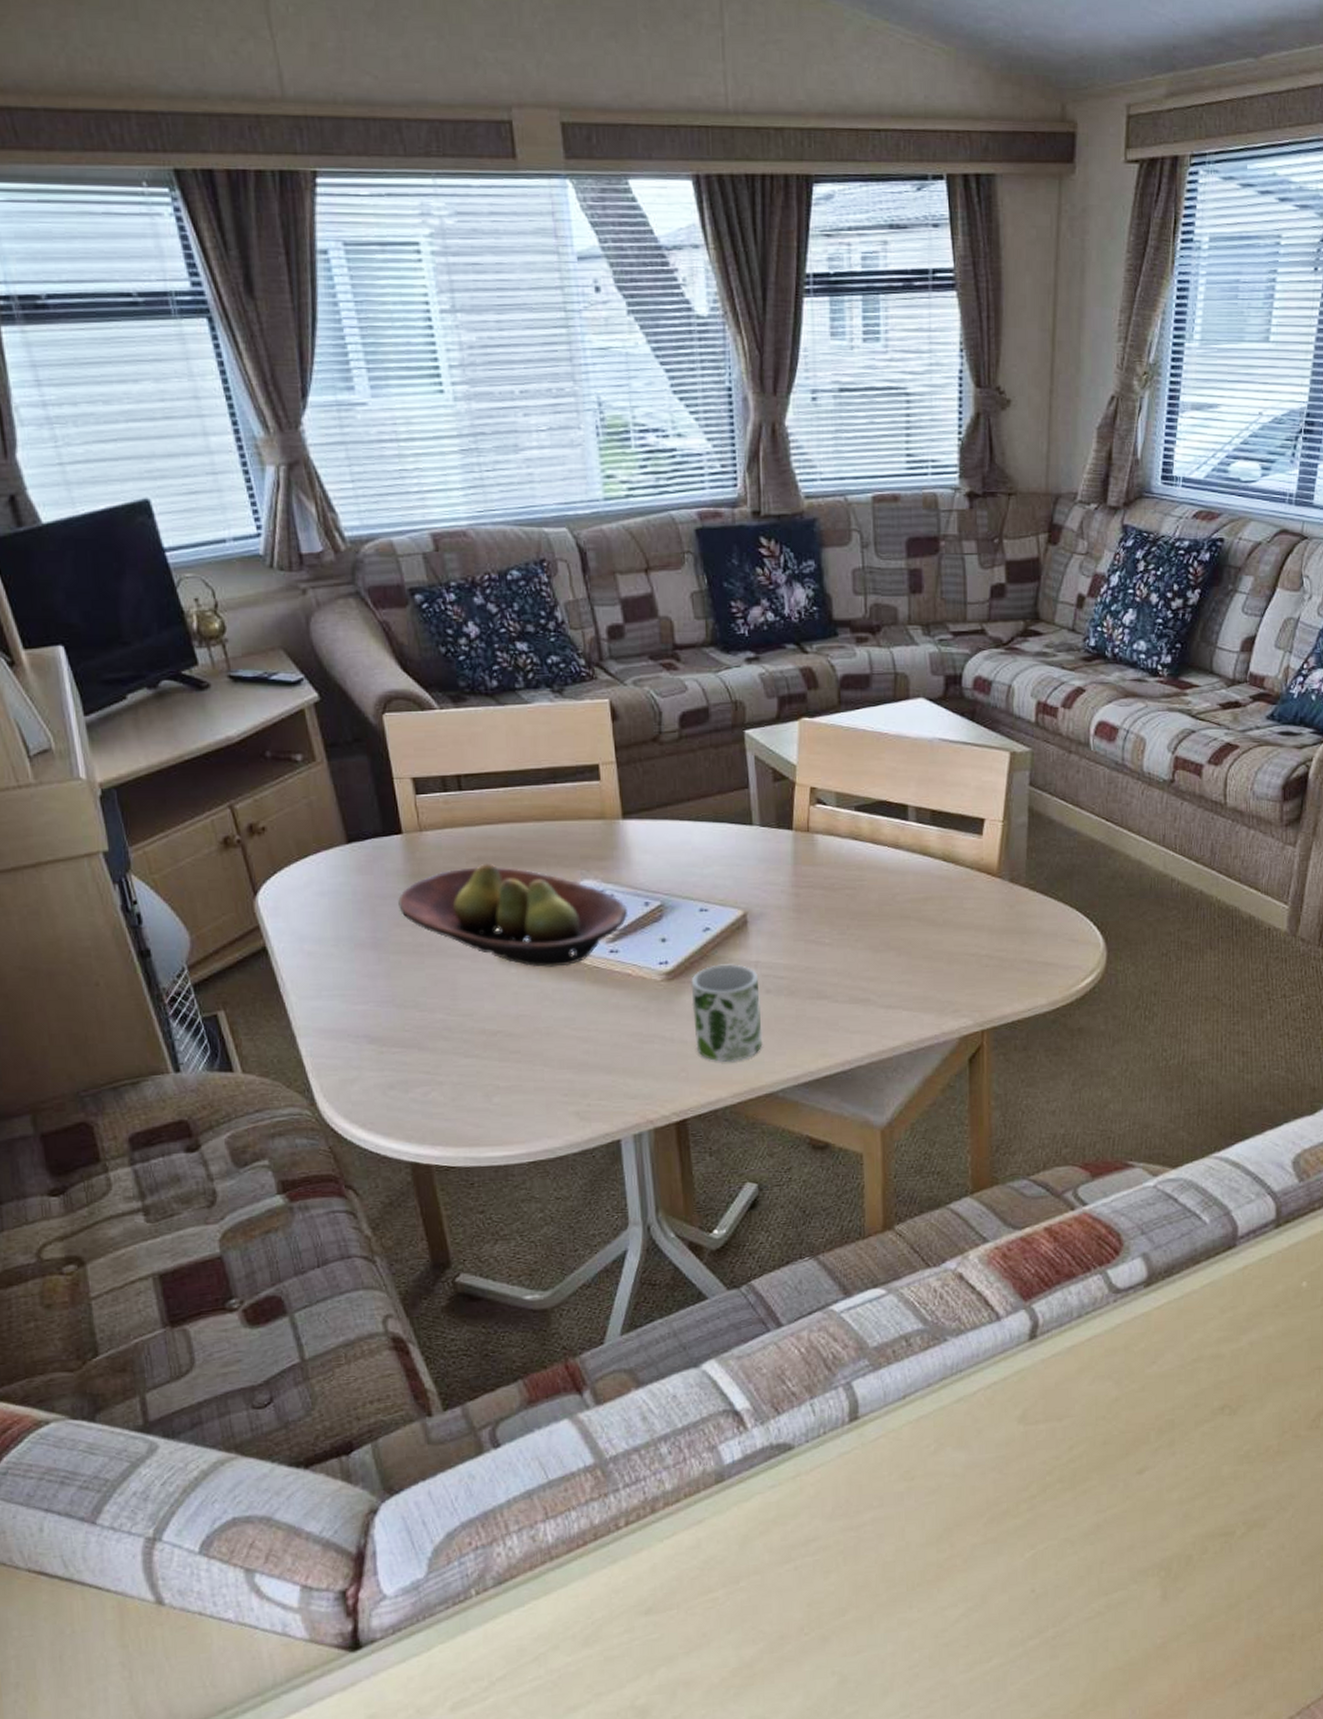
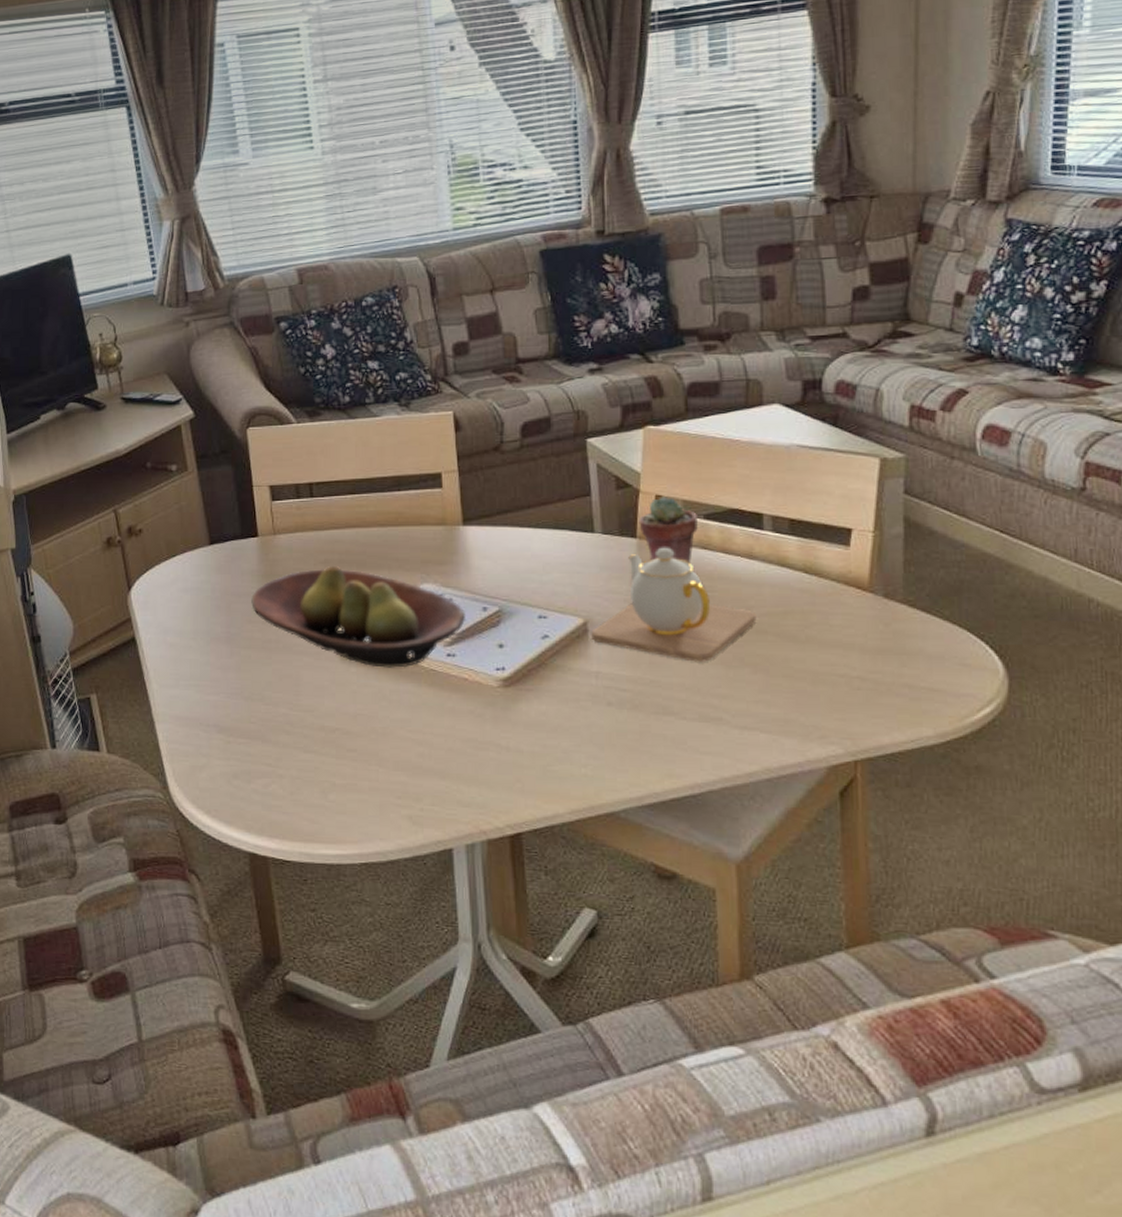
mug: present [691,964,763,1062] -> none [528,673,603,776]
teapot: none [750,838,901,948] -> present [591,547,757,662]
potted succulent: none [795,789,849,854] -> present [639,497,698,564]

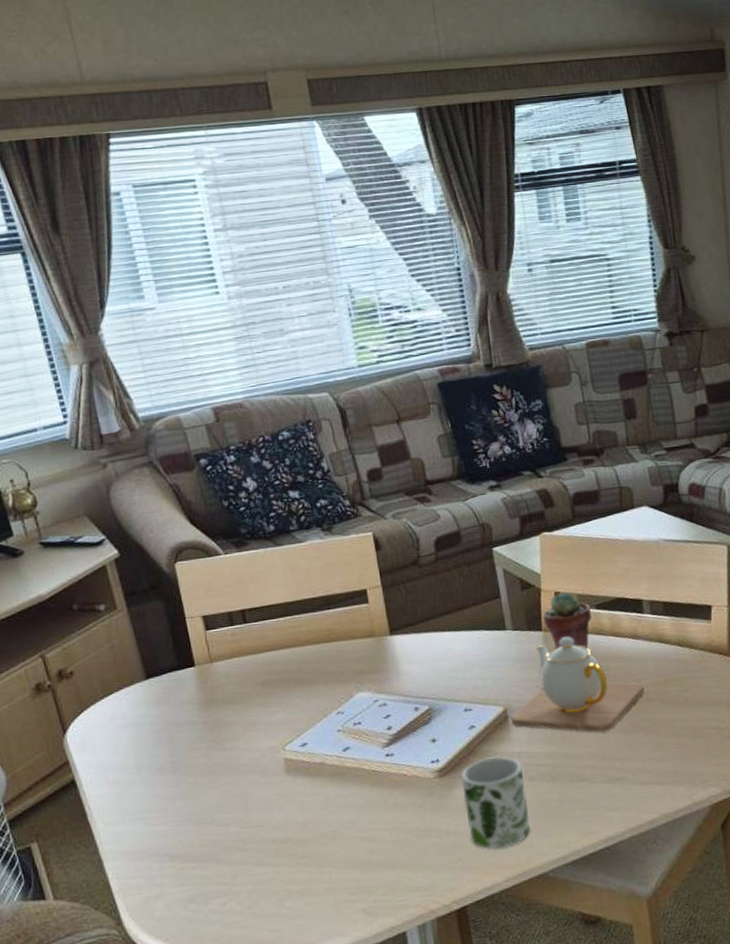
fruit bowl: present [251,565,466,668] -> none [193,685,401,776]
mug: none [528,673,603,776] -> present [461,756,531,849]

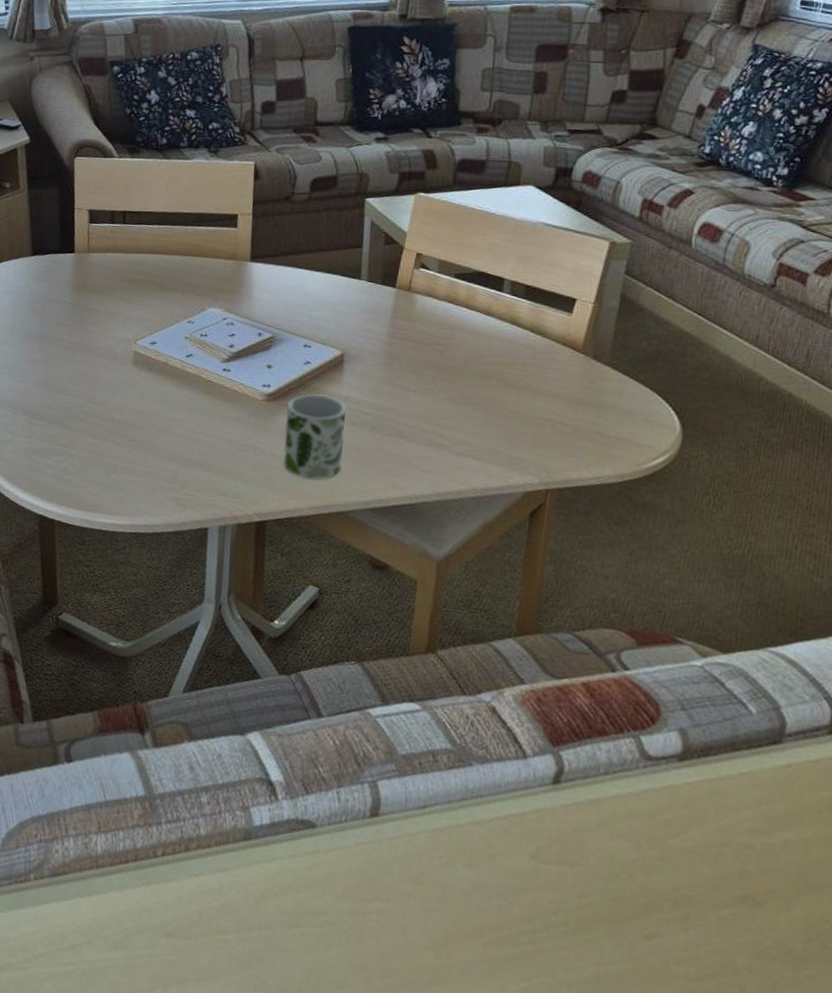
teapot: present [511,636,645,733] -> none [346,298,486,397]
potted succulent: present [542,592,592,650] -> none [399,255,449,314]

